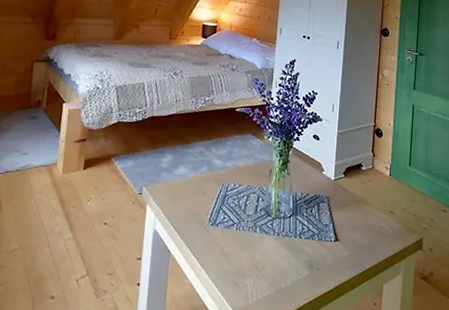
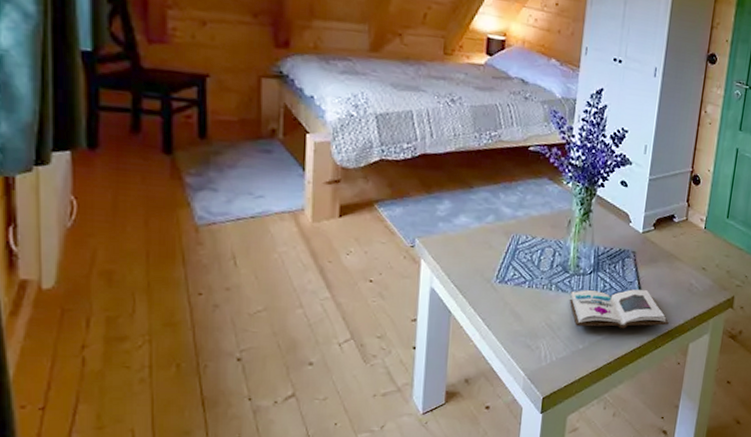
book: none [272,231,363,269] -> present [570,289,669,329]

